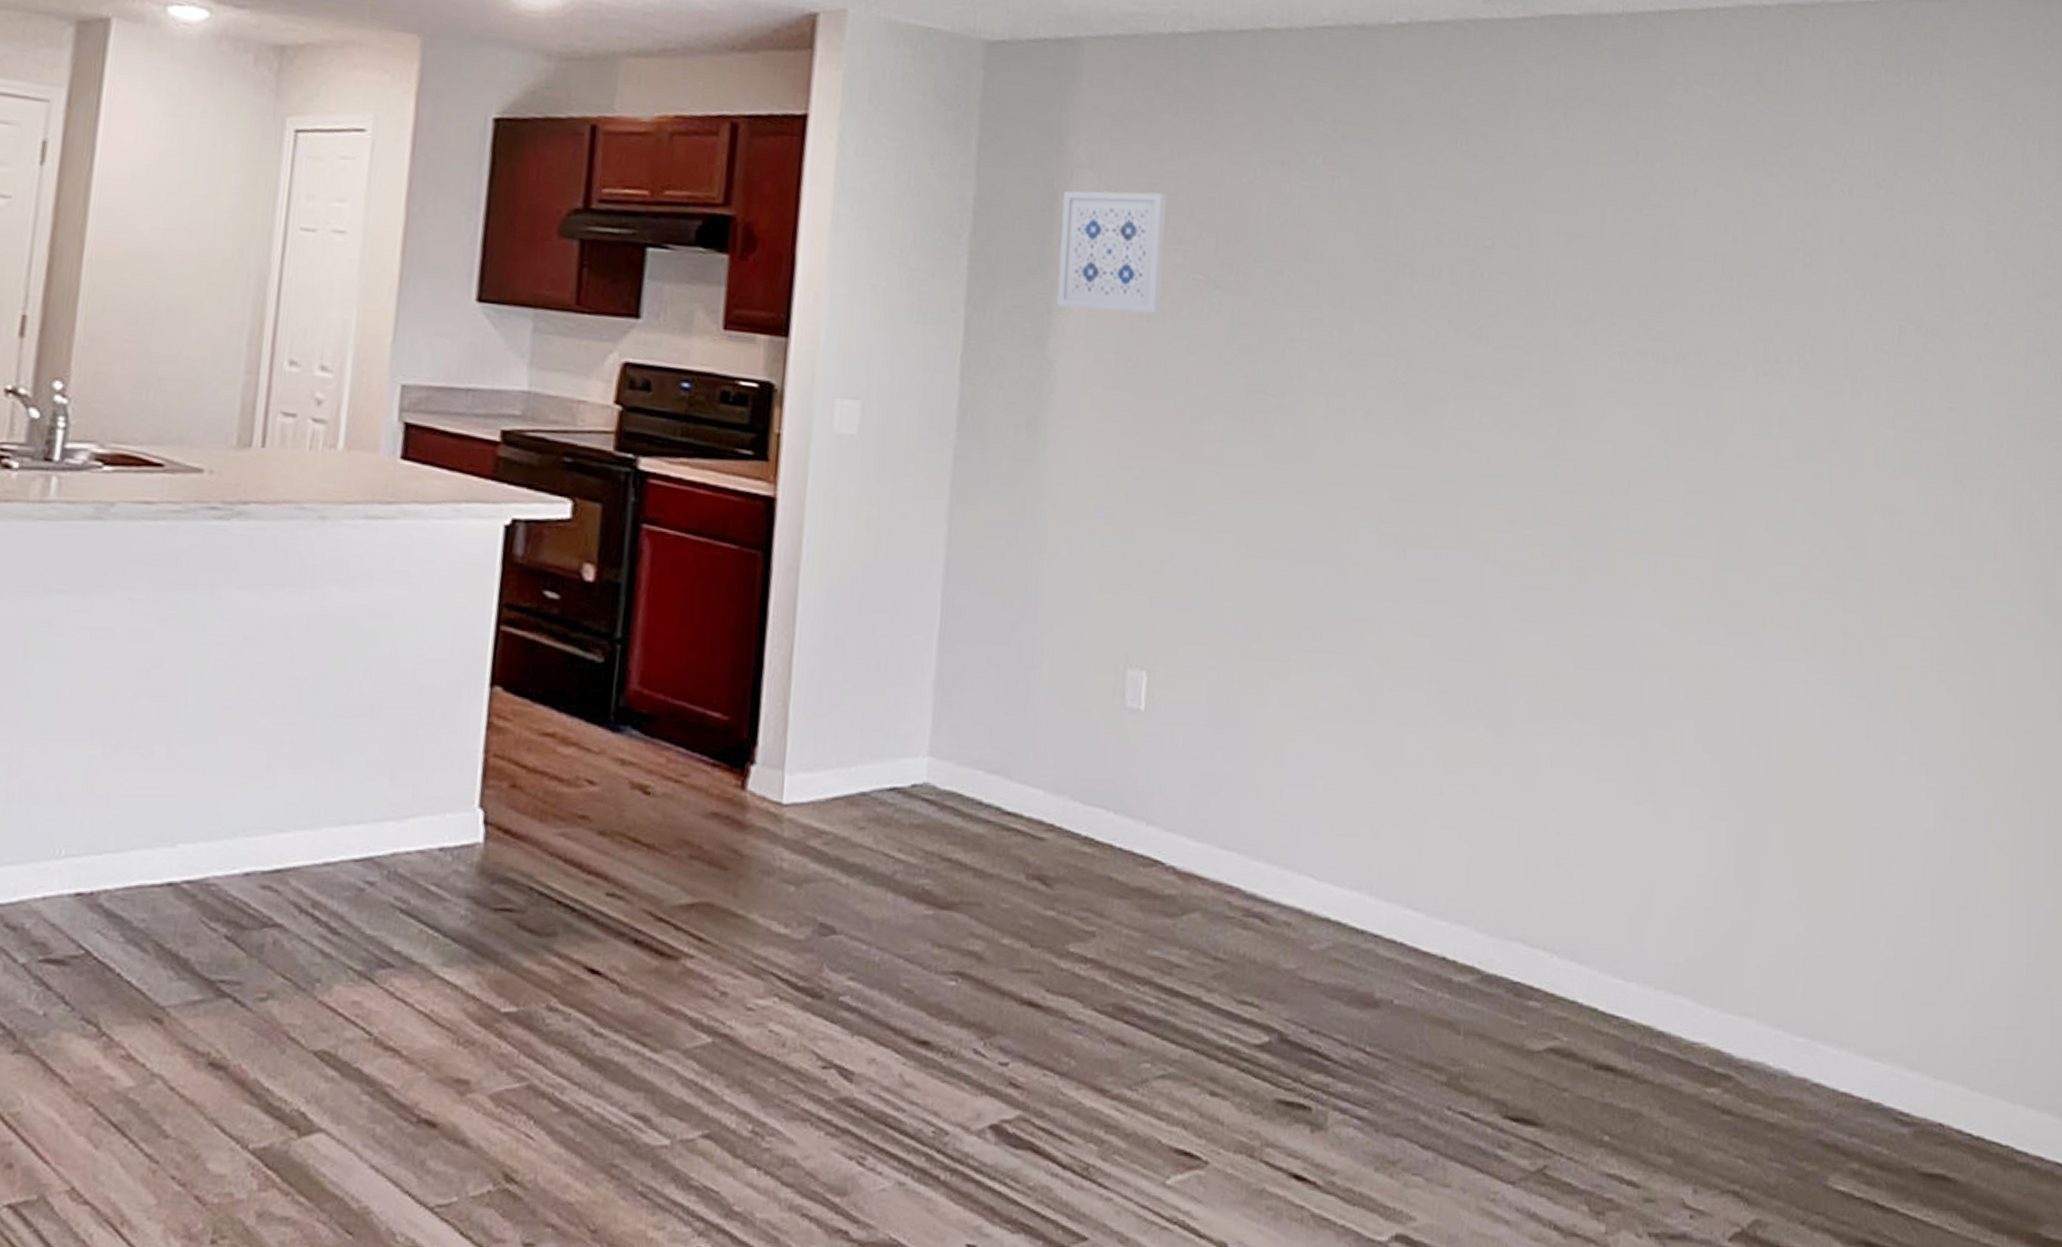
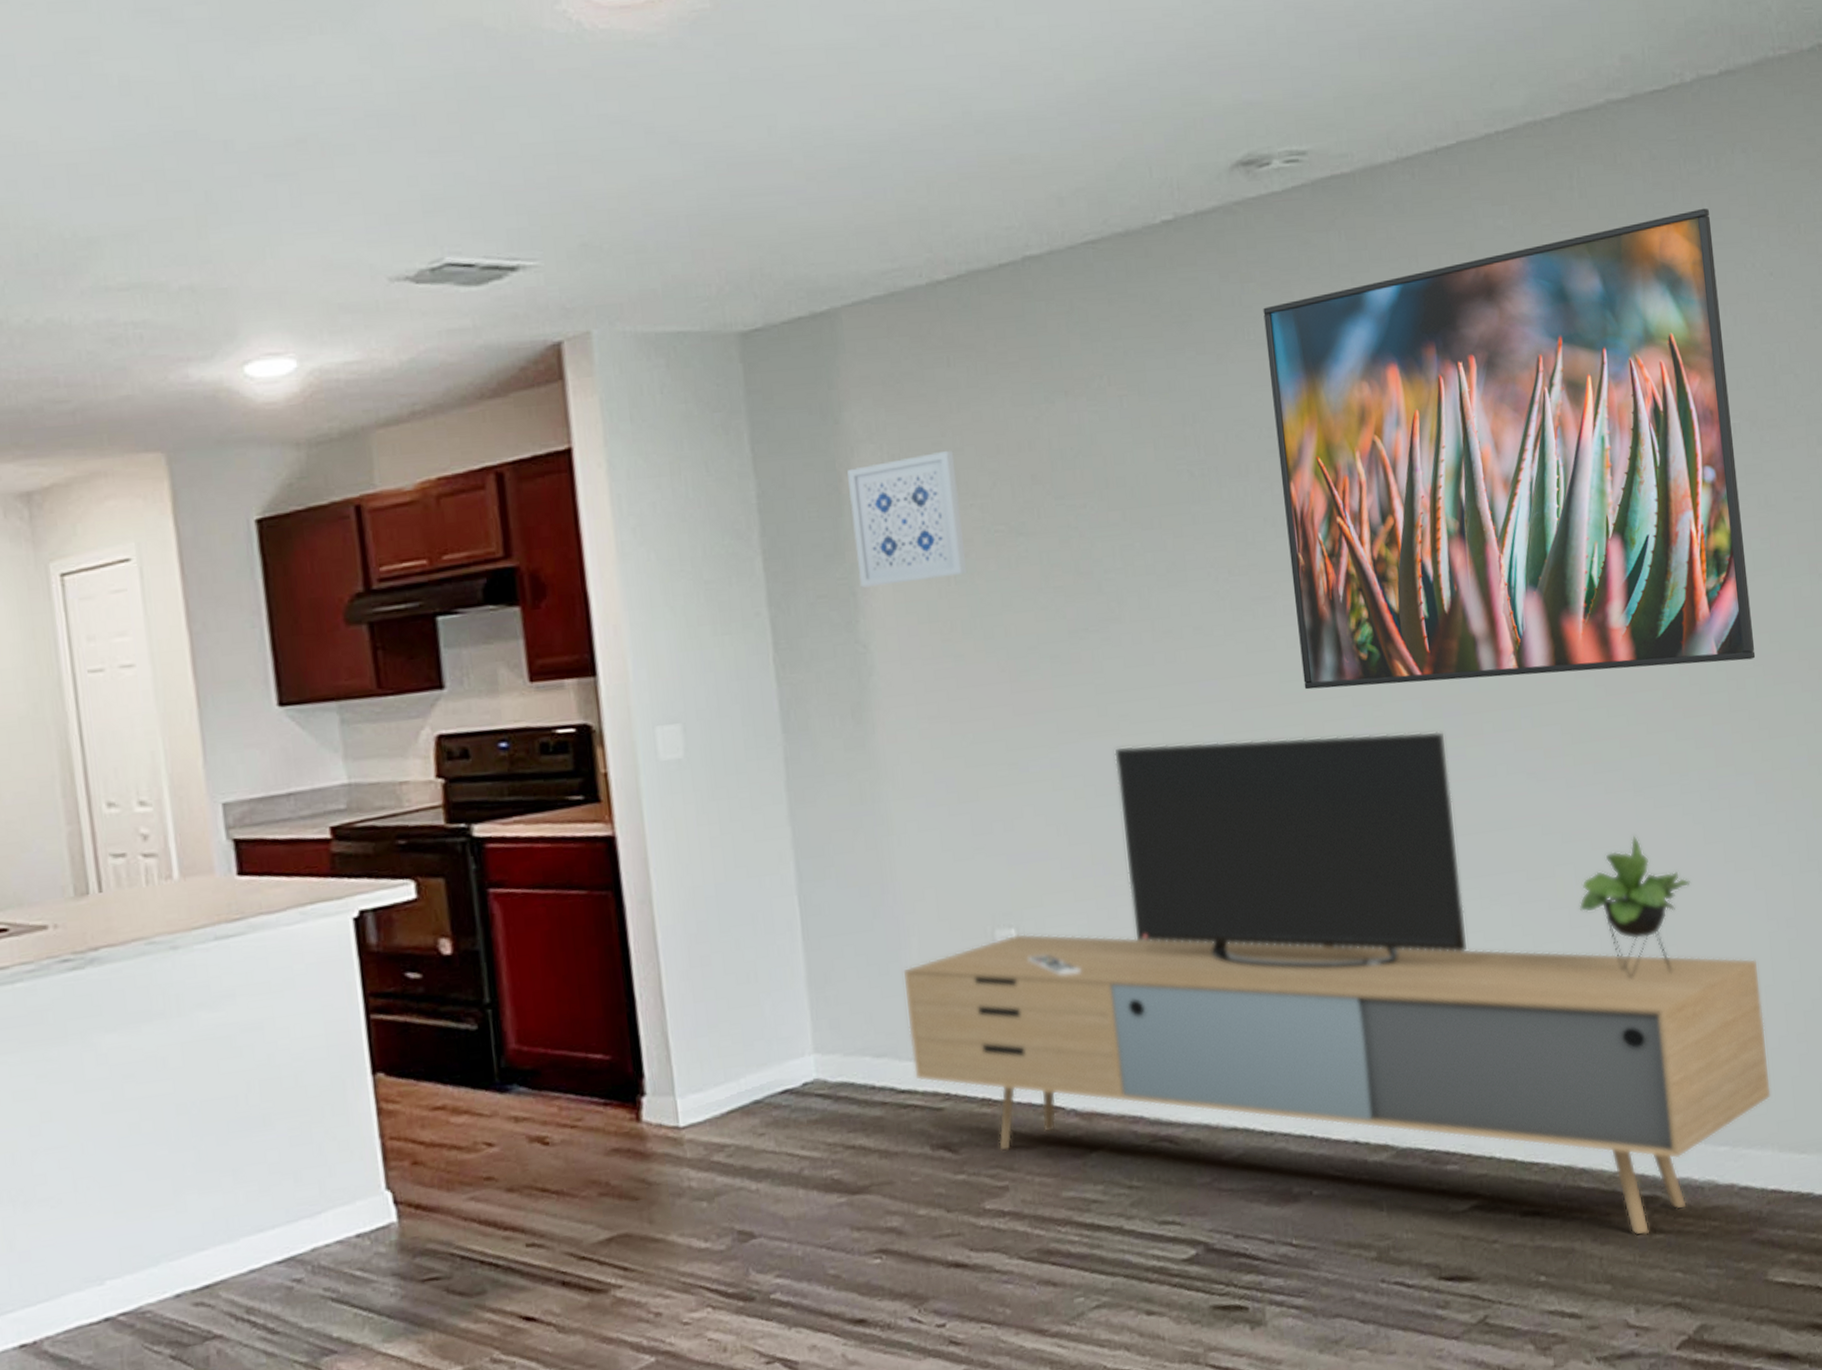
media console: none [1022,512,1858,1114] -> present [902,731,1772,1236]
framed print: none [1462,118,1903,555] -> present [1263,208,1756,690]

